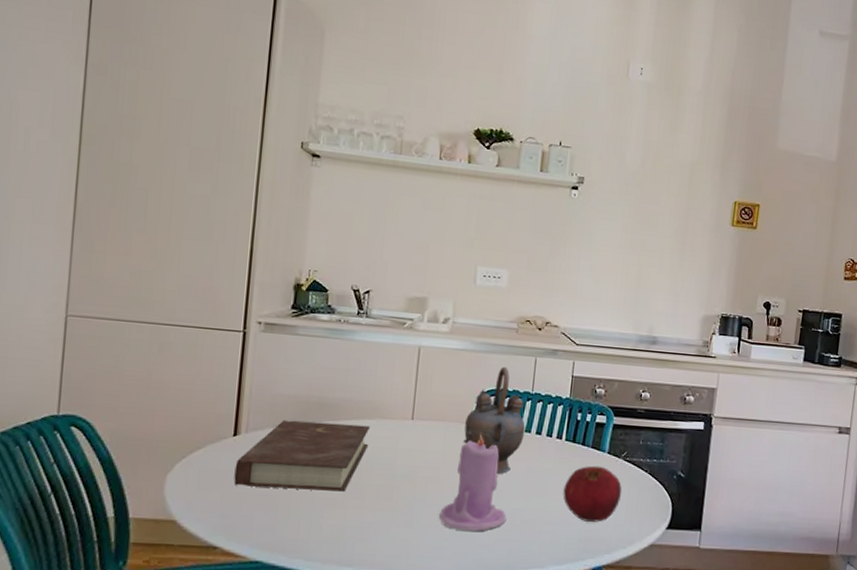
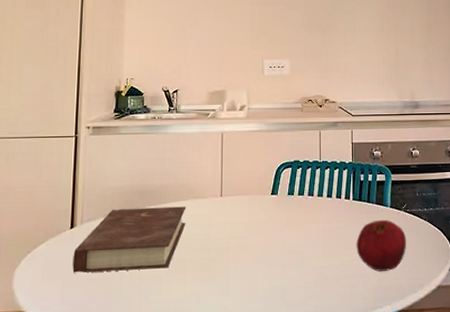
candle: present [439,431,507,531] -> none [252,200,310,292]
teapot: present [463,366,526,475] -> none [266,141,318,237]

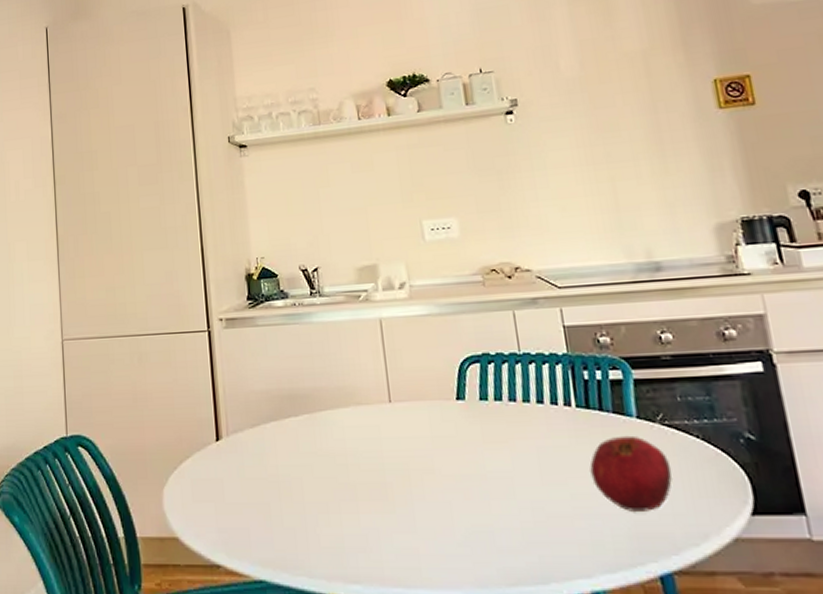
book: present [72,206,186,273] -> none [223,415,350,495]

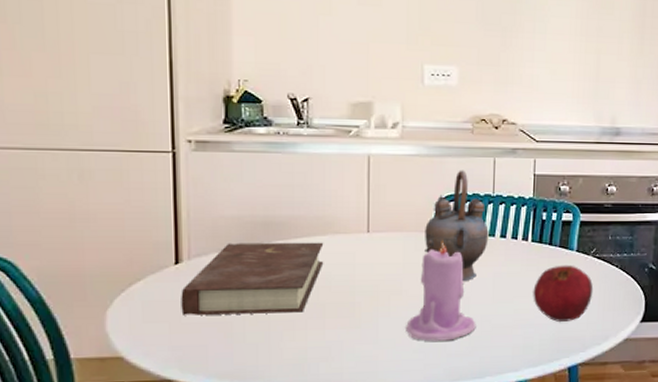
book: none [223,415,350,495] -> present [181,242,324,315]
candle: none [445,407,528,532] -> present [406,239,476,341]
teapot: none [449,327,524,459] -> present [425,170,489,282]

